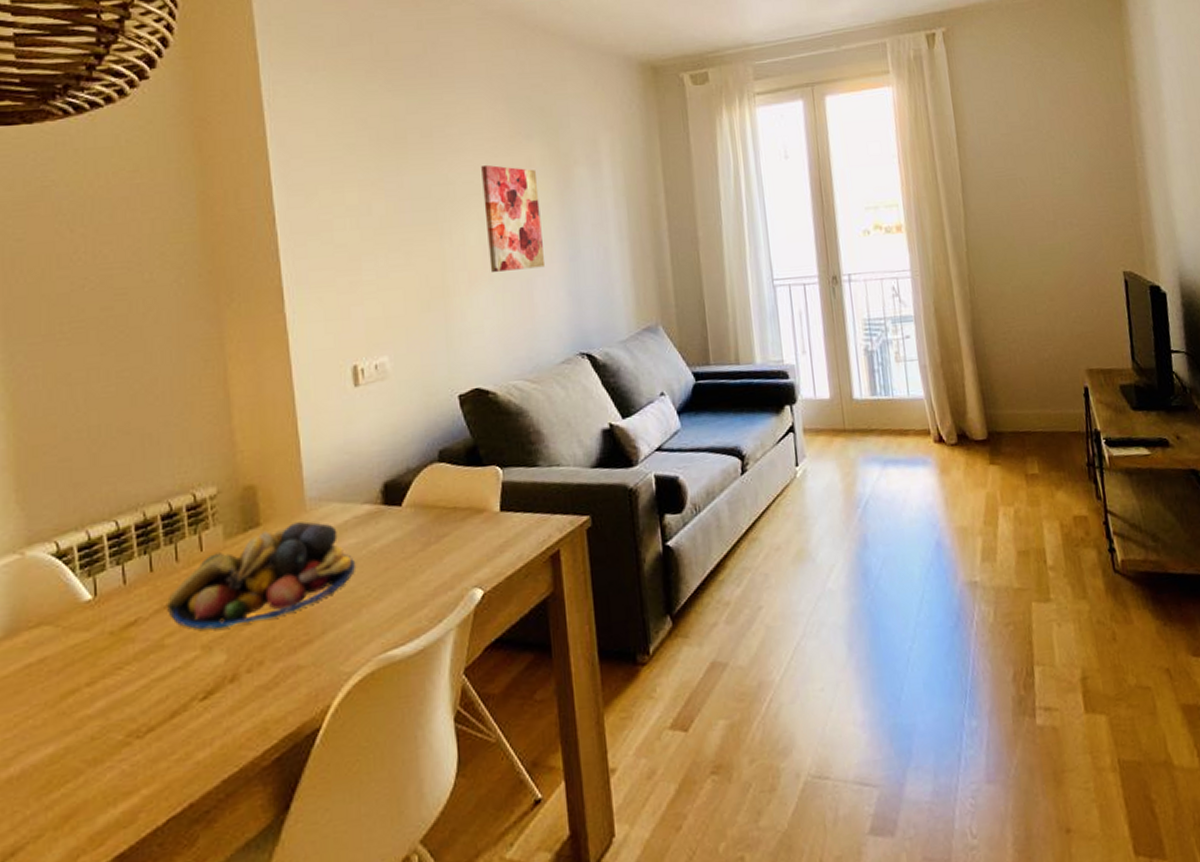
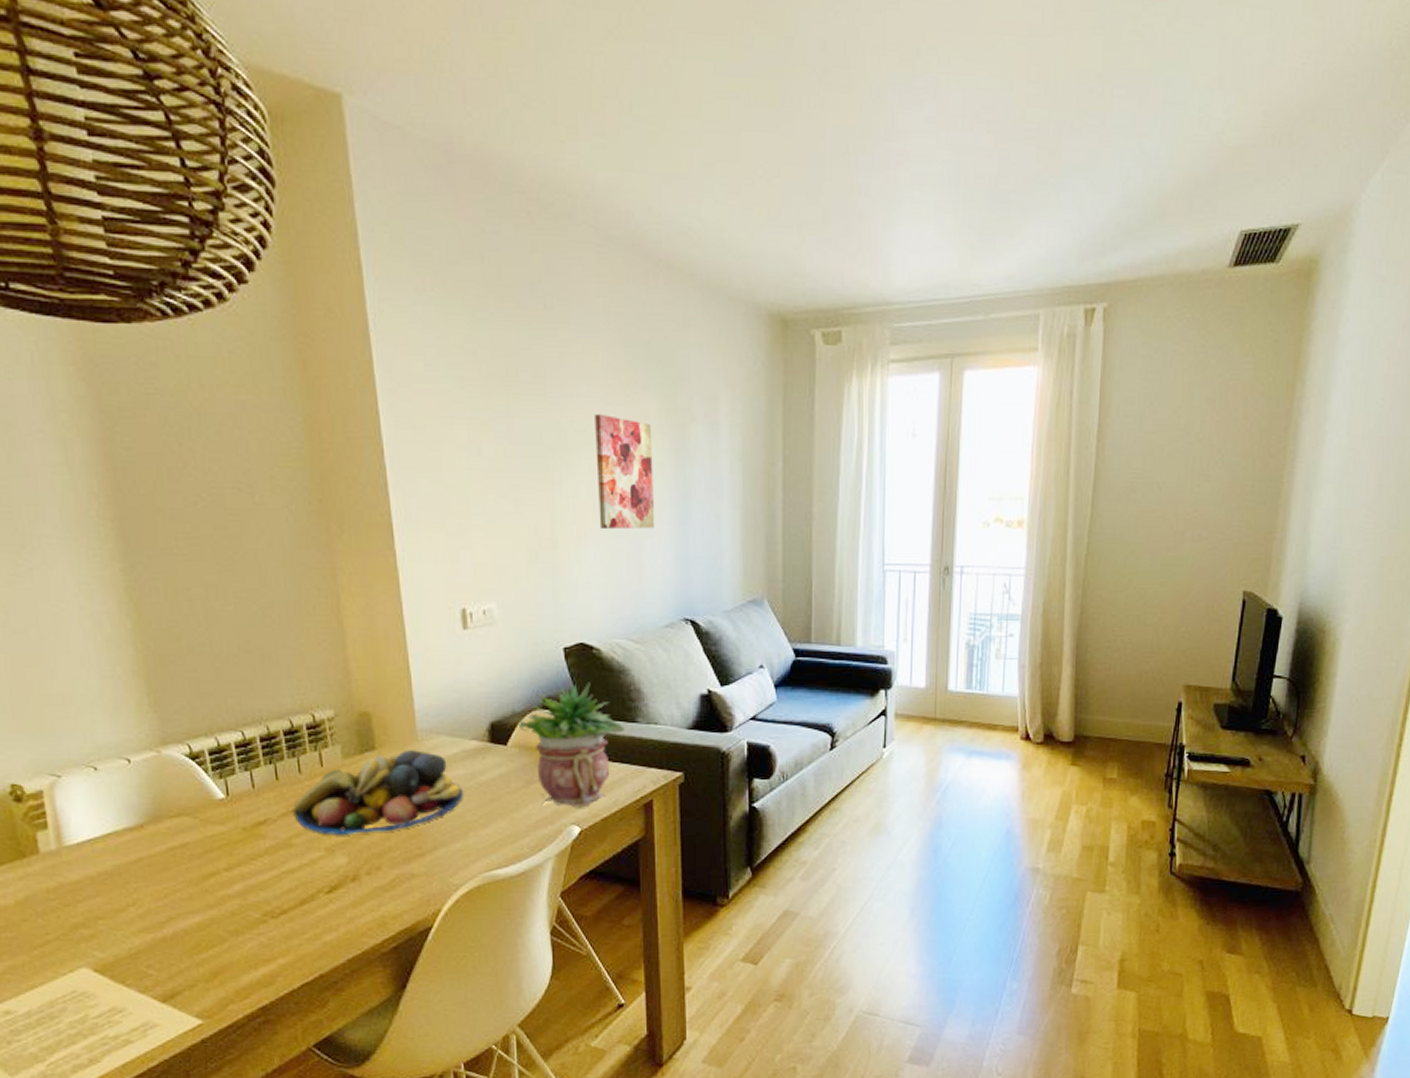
potted plant: none [412,428,526,568] -> present [517,682,625,808]

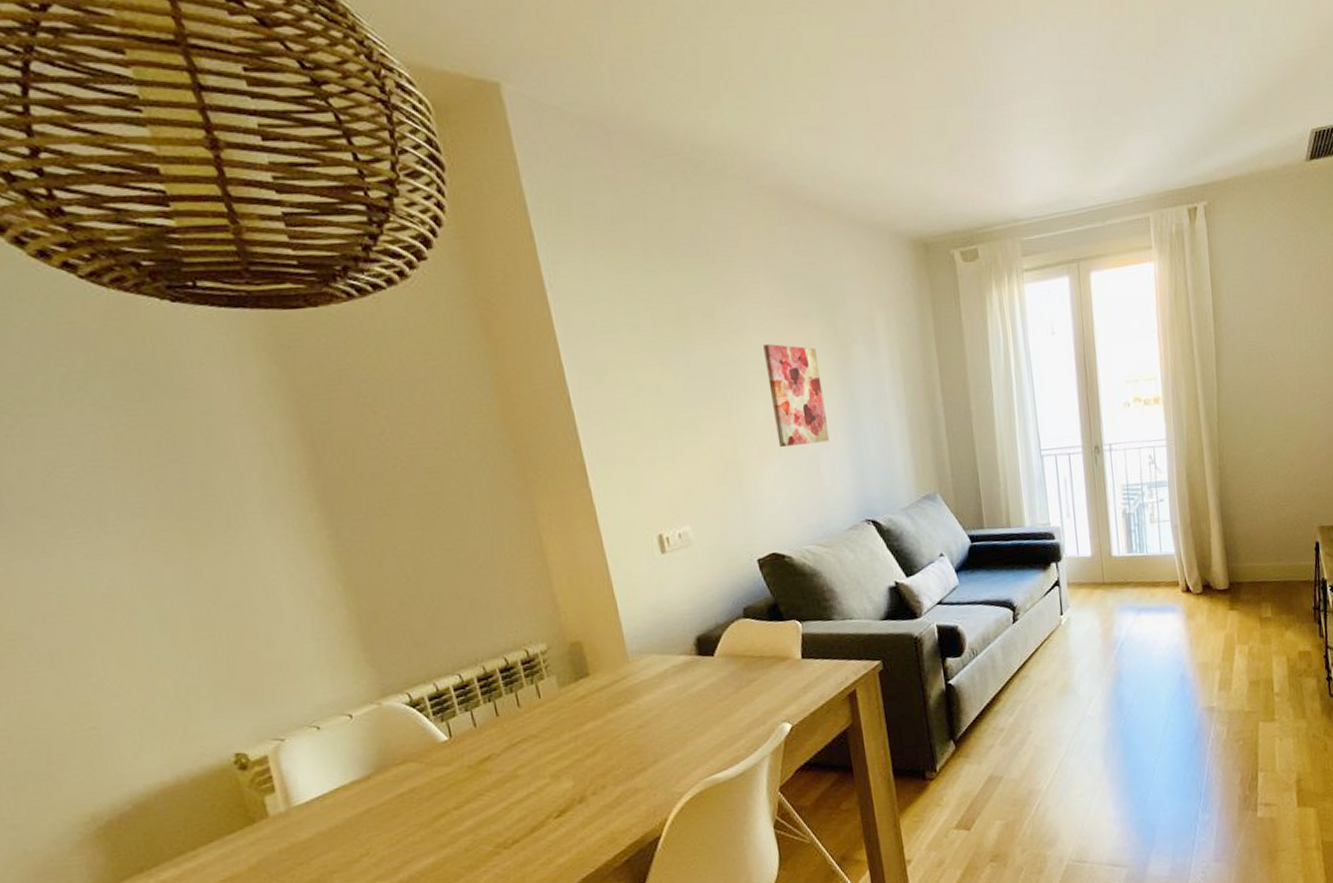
fruit bowl: present [293,750,463,836] -> none [515,671,678,762]
potted plant: present [517,682,625,808] -> none [722,588,823,707]

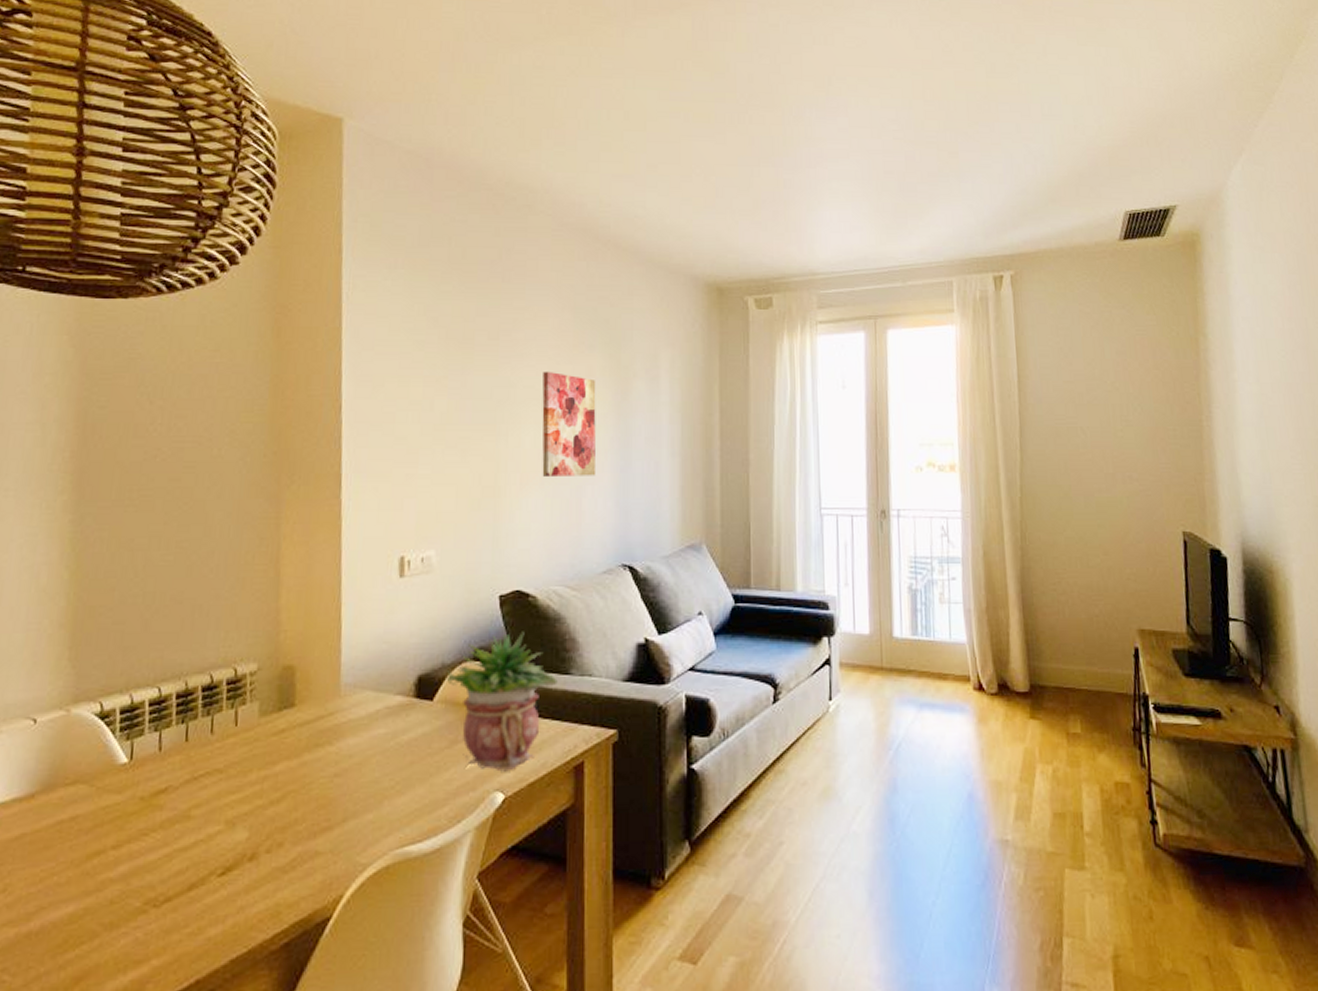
potted plant: none [722,588,823,707] -> present [446,631,558,772]

